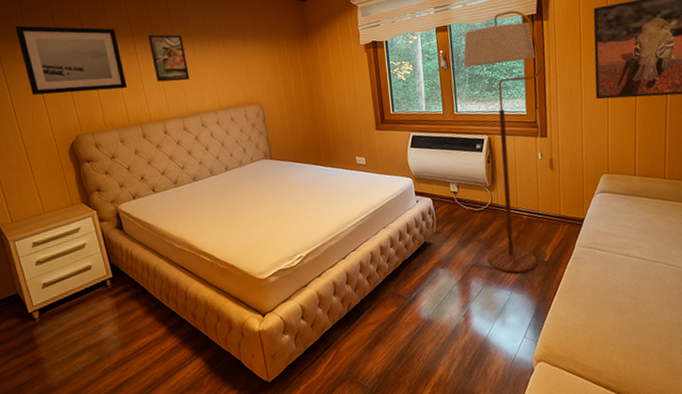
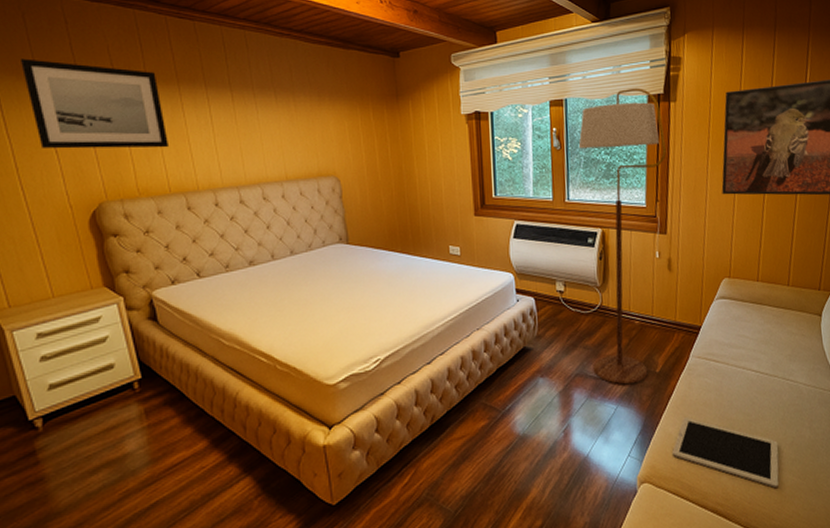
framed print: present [148,34,190,82] -> none [198,83,251,143]
tablet: none [564,300,668,366] -> present [671,416,779,488]

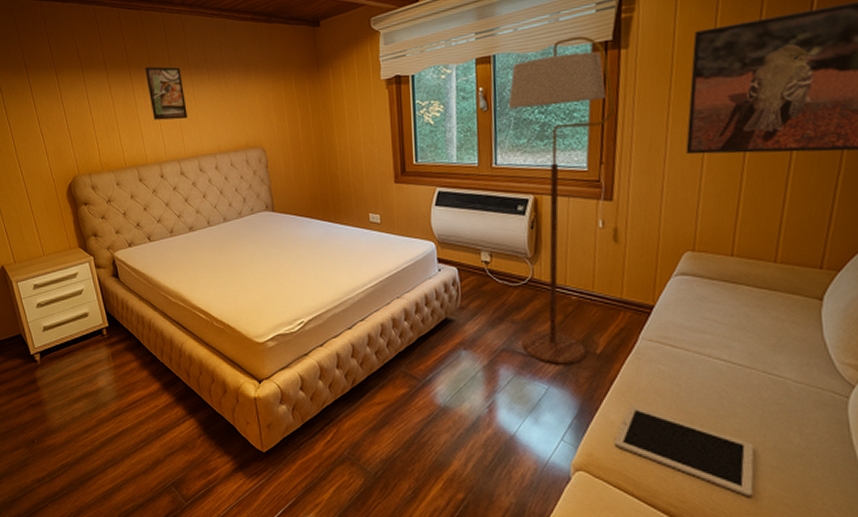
wall art: present [19,58,170,149] -> none [14,57,124,132]
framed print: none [198,83,251,143] -> present [145,66,188,120]

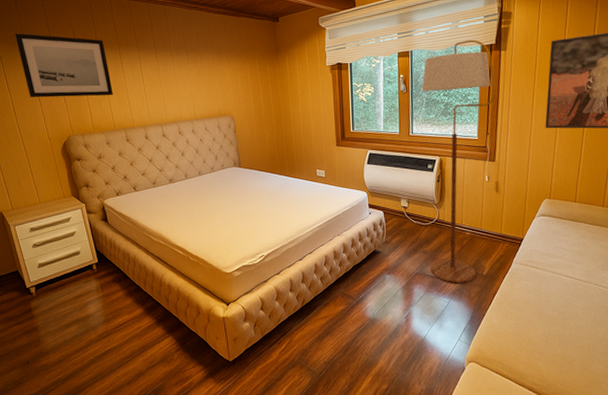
wall art: none [14,57,124,132] -> present [14,33,114,98]
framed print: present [145,66,188,120] -> none [133,47,170,91]
tablet: present [613,404,755,496] -> none [495,311,590,374]

